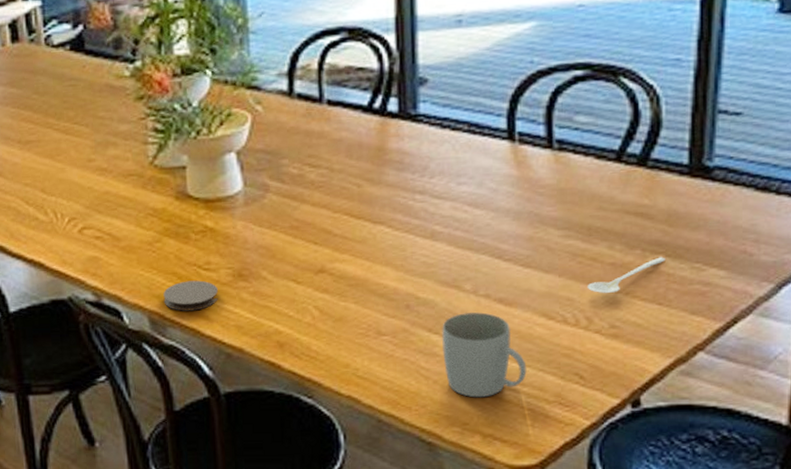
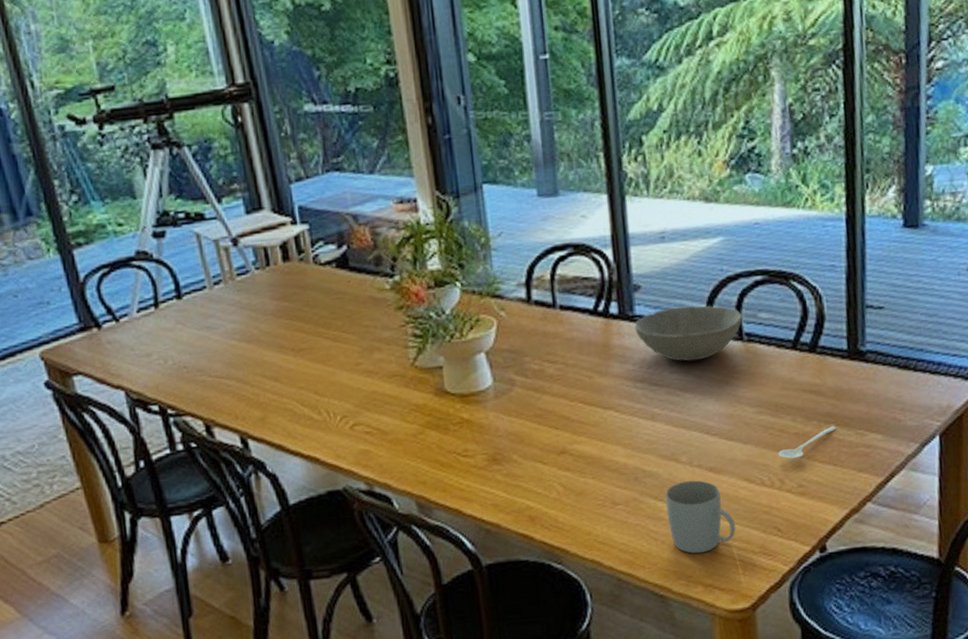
coaster: present [163,280,218,311] -> none [428,466,476,495]
bowl: none [417,105,554,172] -> present [634,305,742,362]

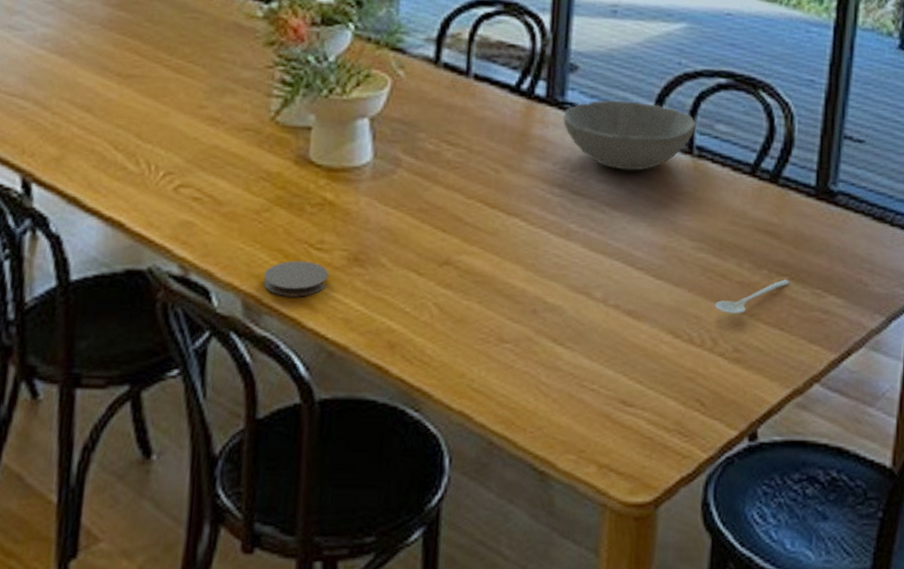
coaster: none [428,466,476,495] -> present [263,260,329,297]
mug: present [665,480,736,554] -> none [565,324,650,422]

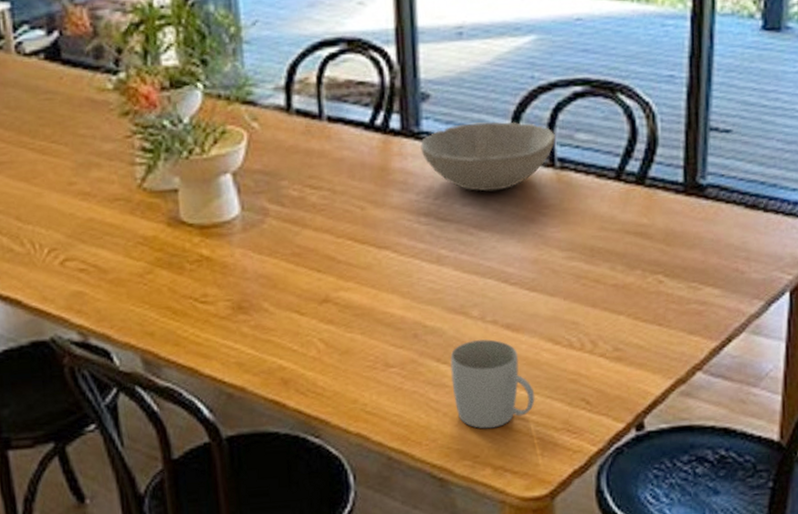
coaster: present [263,260,329,297] -> none [157,314,217,349]
mug: none [565,324,650,422] -> present [450,339,535,429]
stirrer: present [714,279,790,314] -> none [591,277,664,316]

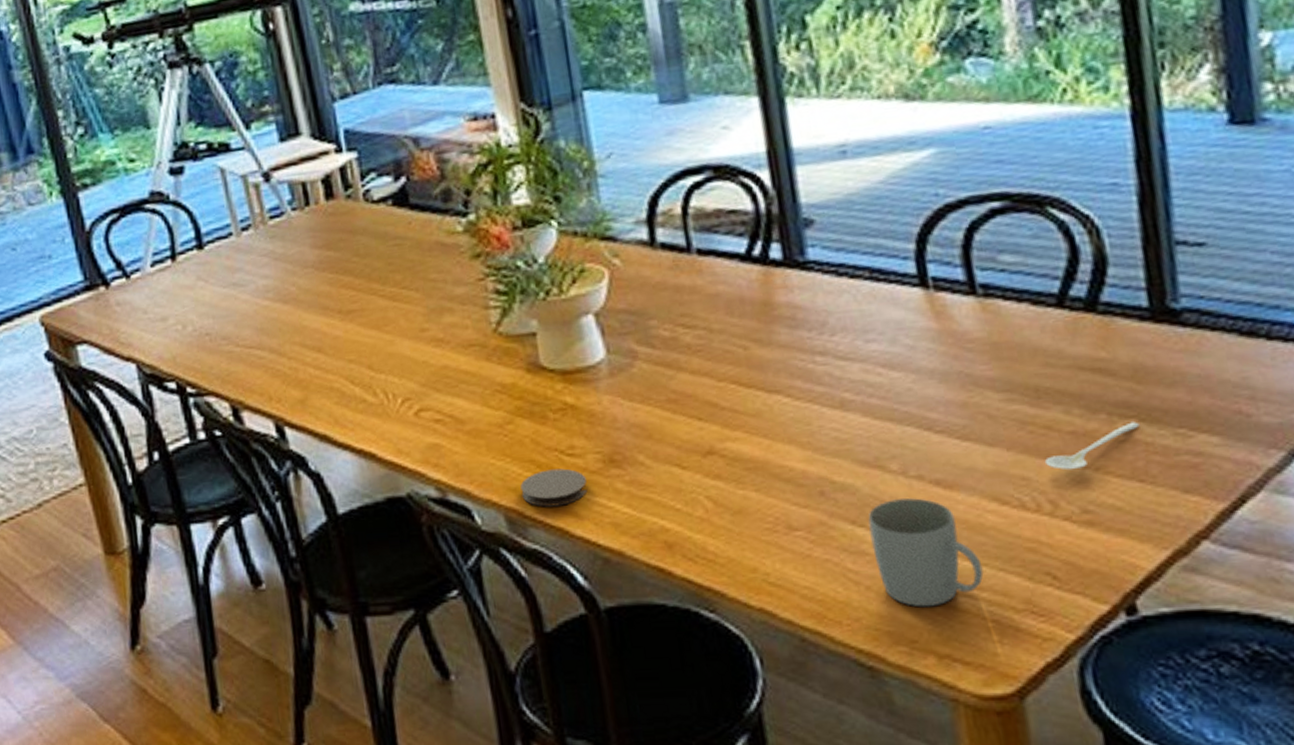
coaster: none [157,314,217,349] -> present [520,468,588,507]
bowl: present [420,122,555,192] -> none [807,245,974,326]
stirrer: none [591,277,664,316] -> present [1044,421,1140,471]

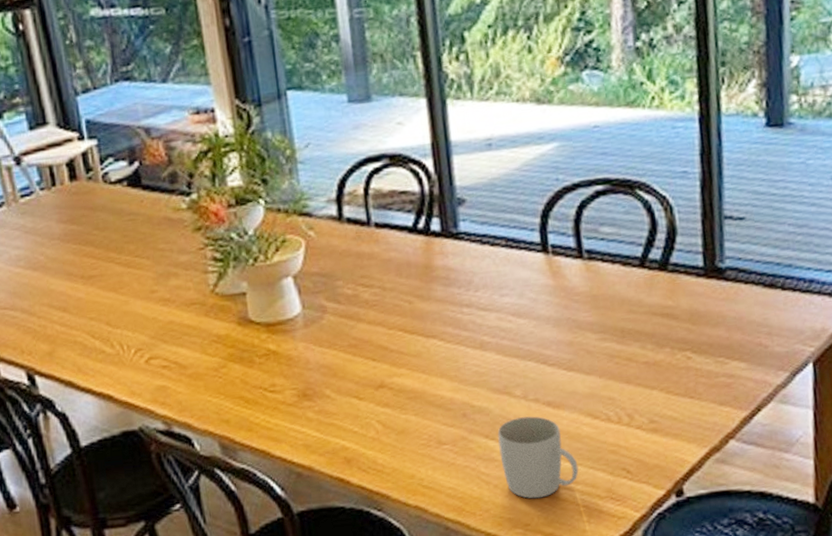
coaster: present [520,468,588,507] -> none [232,402,285,434]
stirrer: present [1044,421,1140,471] -> none [625,353,692,391]

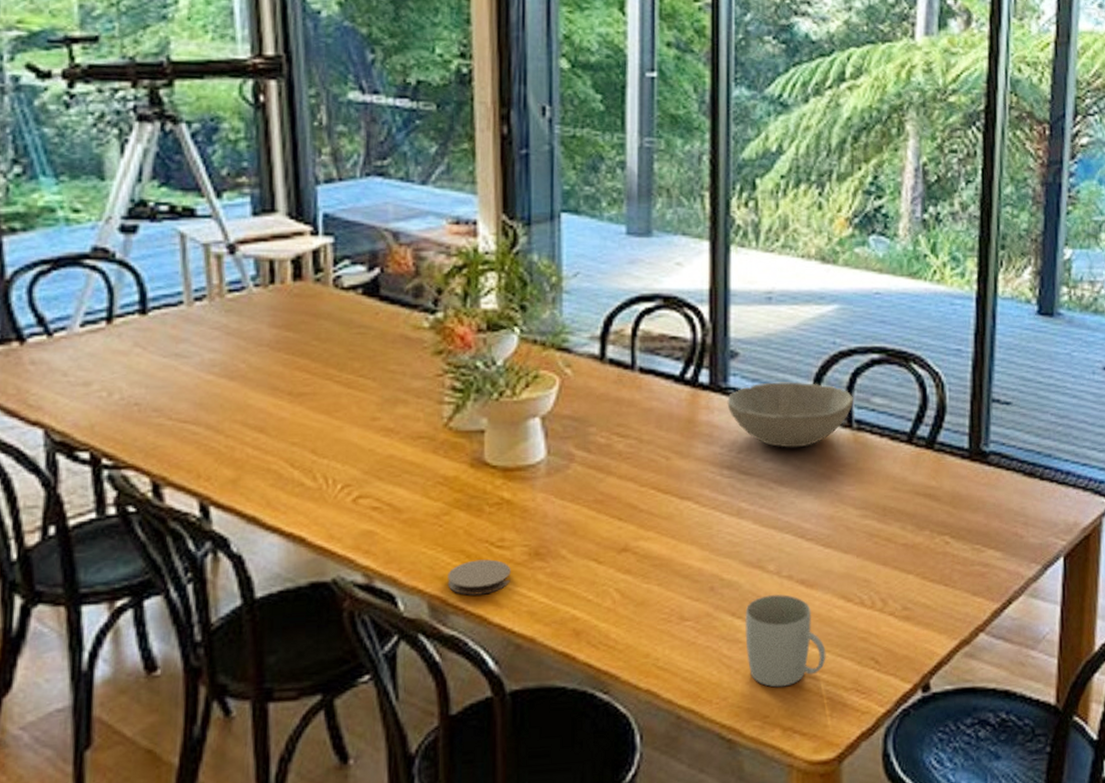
coaster: none [232,402,285,434] -> present [447,559,511,595]
bowl: none [459,220,582,283] -> present [727,382,853,448]

